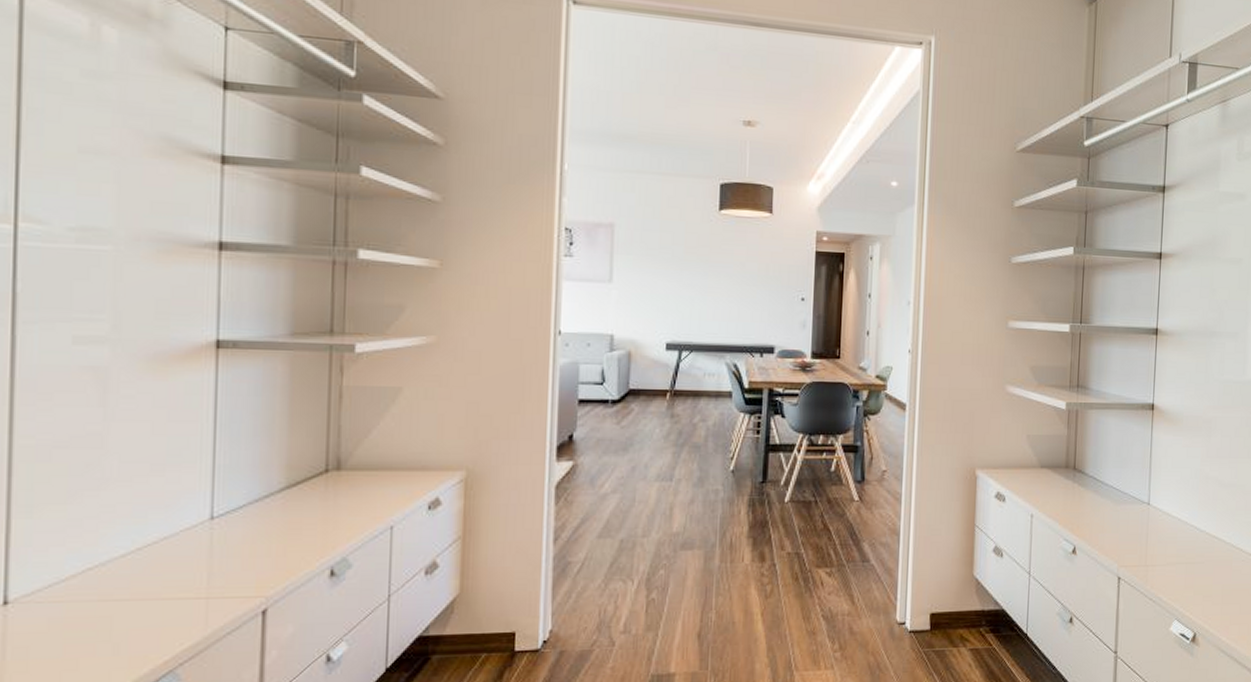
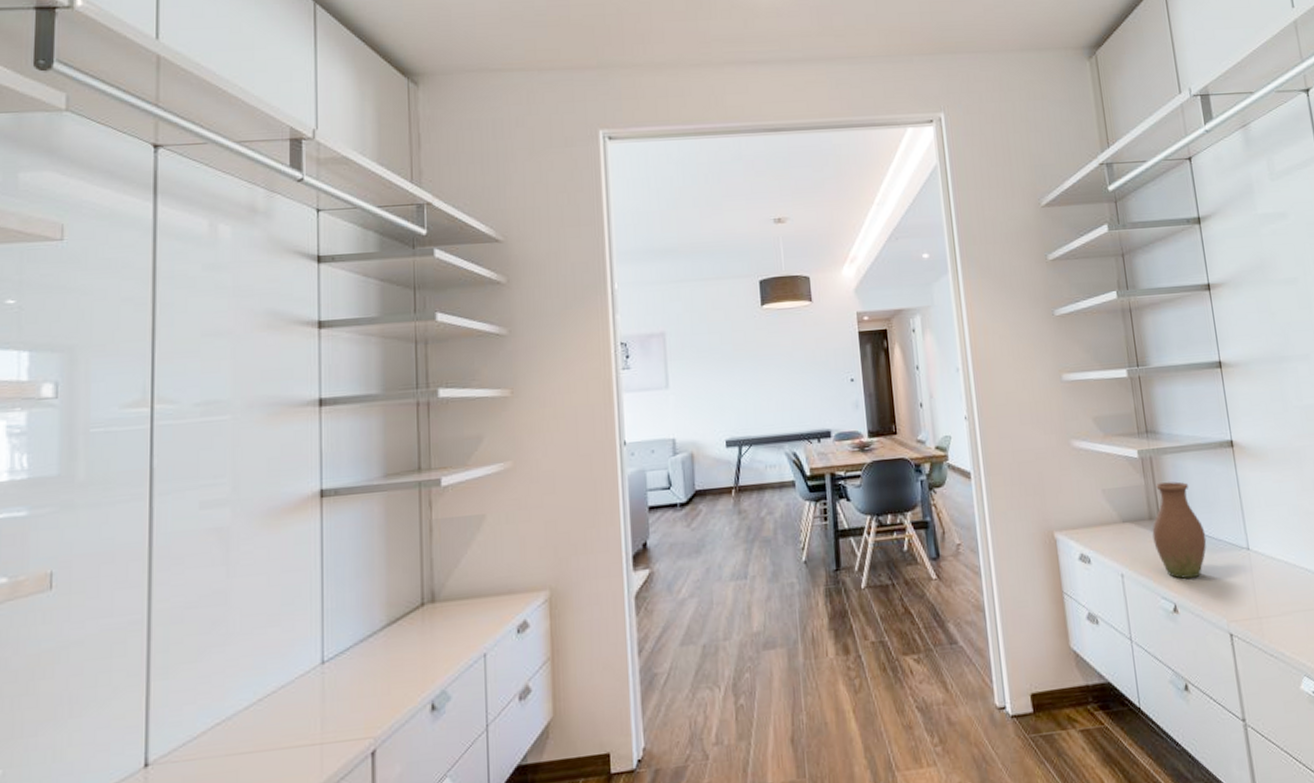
vase: none [1065,435,1114,525] -> present [1152,481,1207,579]

